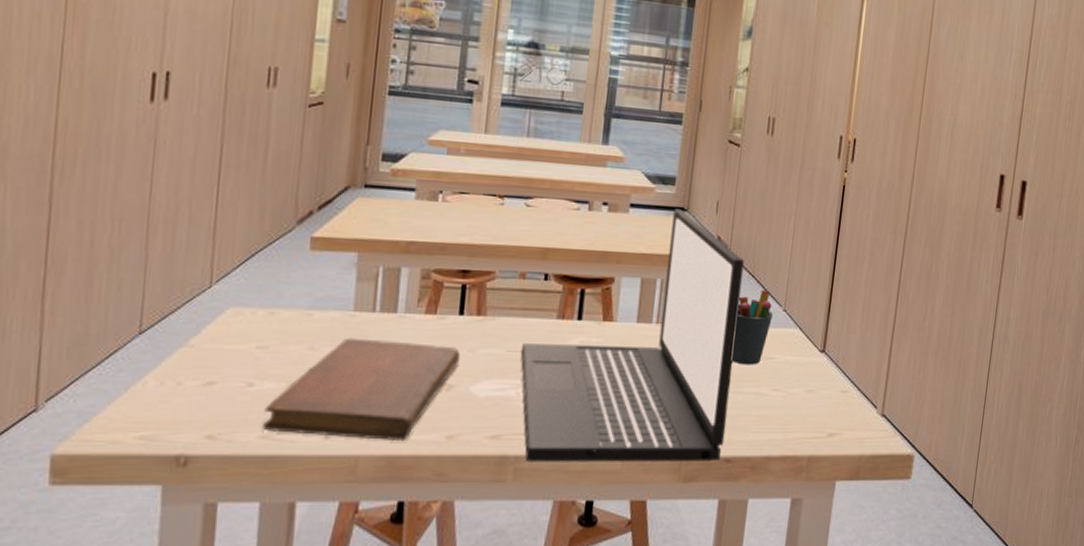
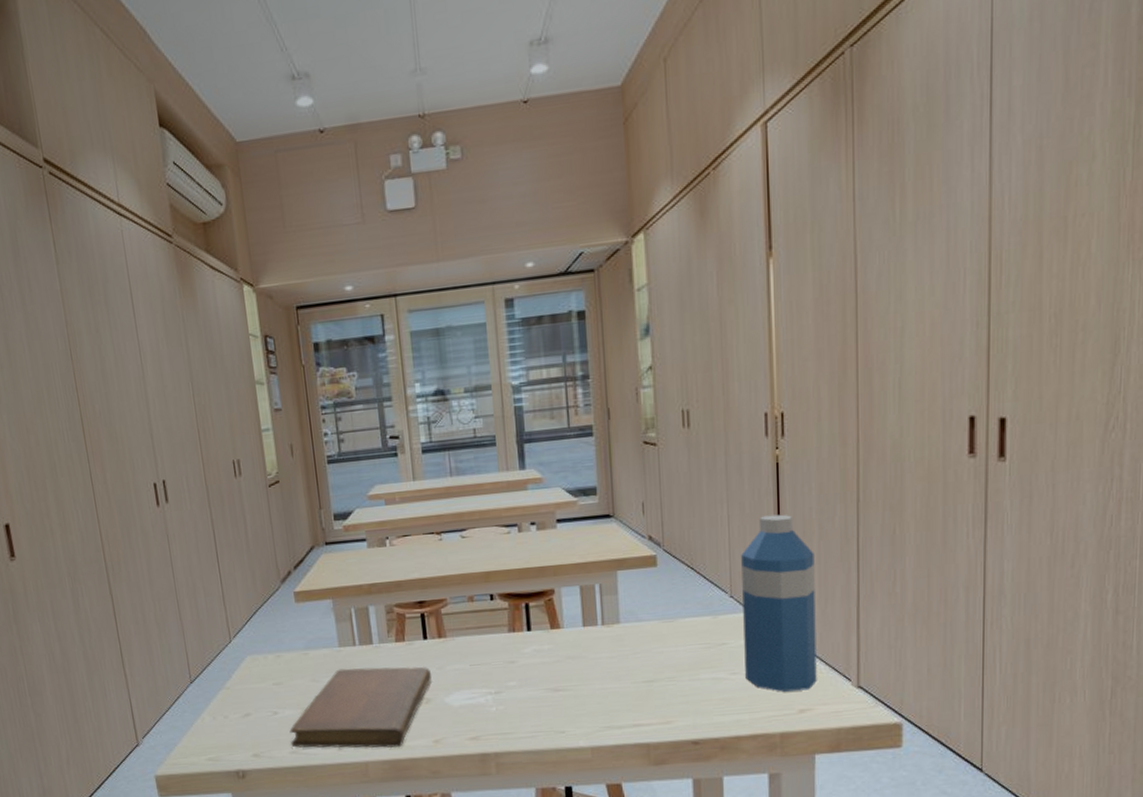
laptop: present [520,208,745,462] -> none [481,516,689,757]
pen holder: present [732,290,773,365] -> none [681,580,719,654]
water bottle: none [785,234,863,414] -> present [741,514,817,692]

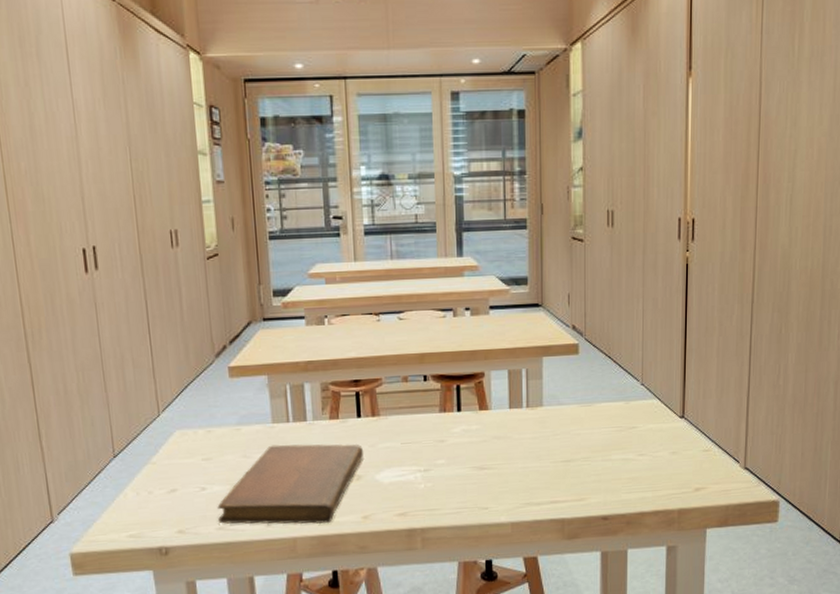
water bottle: present [741,514,817,692] -> none [651,311,714,472]

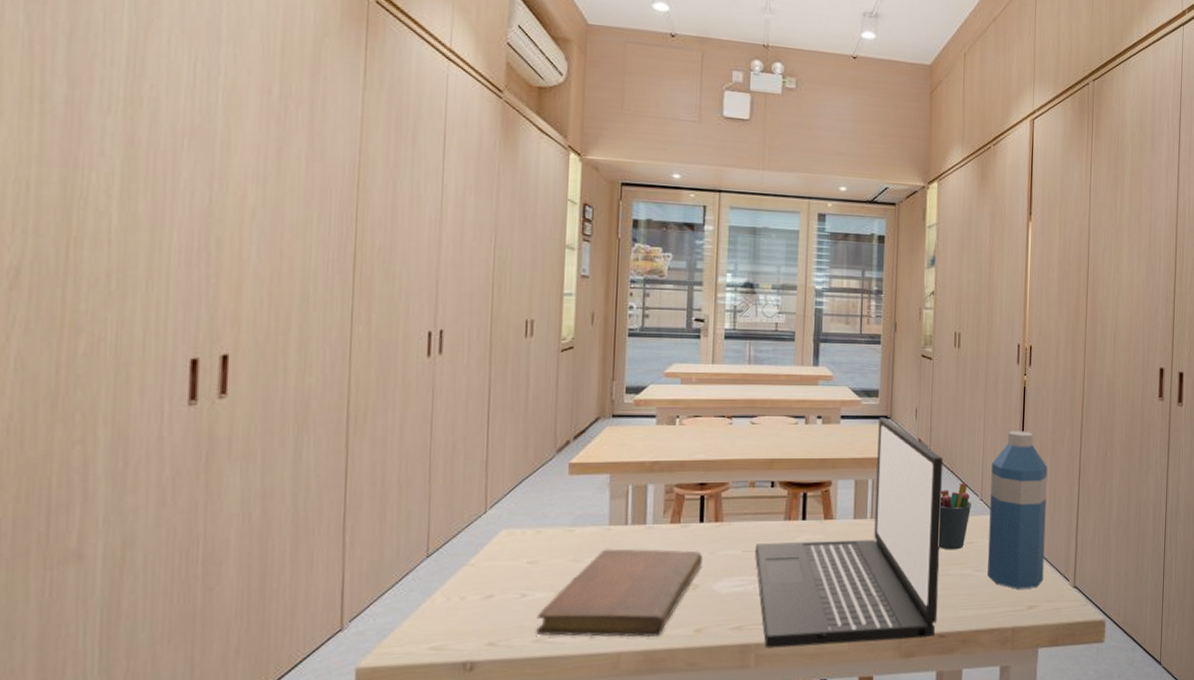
laptop: none [413,305,600,532] -> present [755,417,944,649]
pen holder: none [599,368,631,436] -> present [939,483,971,550]
water bottle: none [651,311,714,472] -> present [987,431,1048,589]

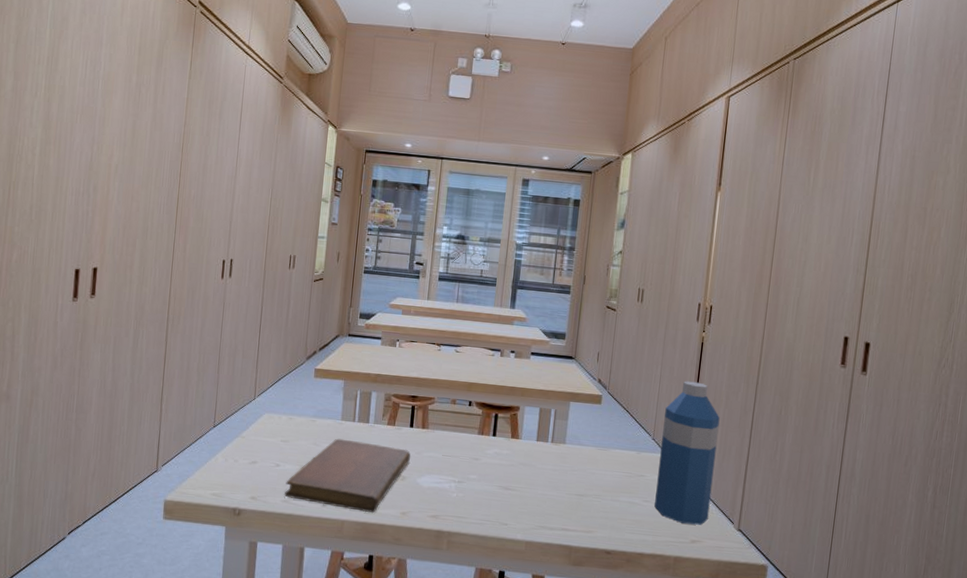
laptop: present [755,417,944,649] -> none [452,357,621,552]
pen holder: present [939,483,971,550] -> none [611,422,644,480]

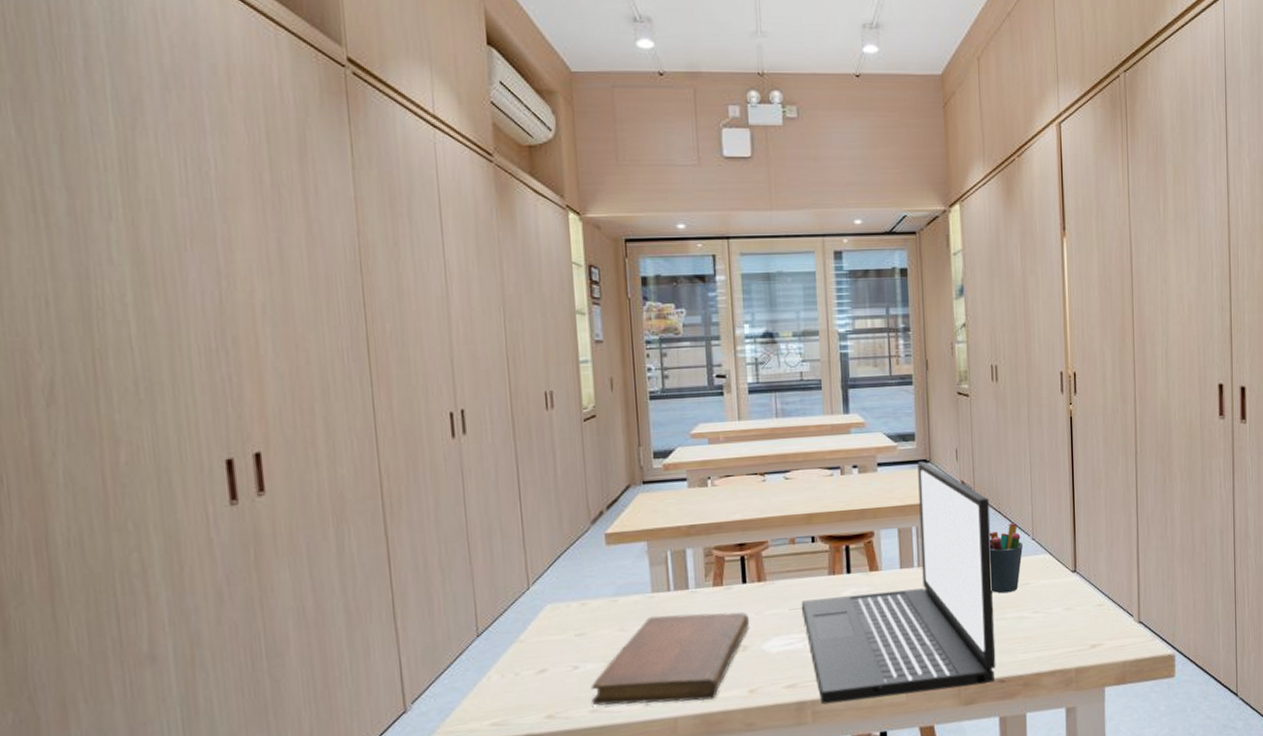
laptop: none [452,357,621,552] -> present [801,461,996,705]
pen holder: none [611,422,644,480] -> present [990,523,1023,594]
water bottle: present [654,381,720,525] -> none [1041,463,1105,629]

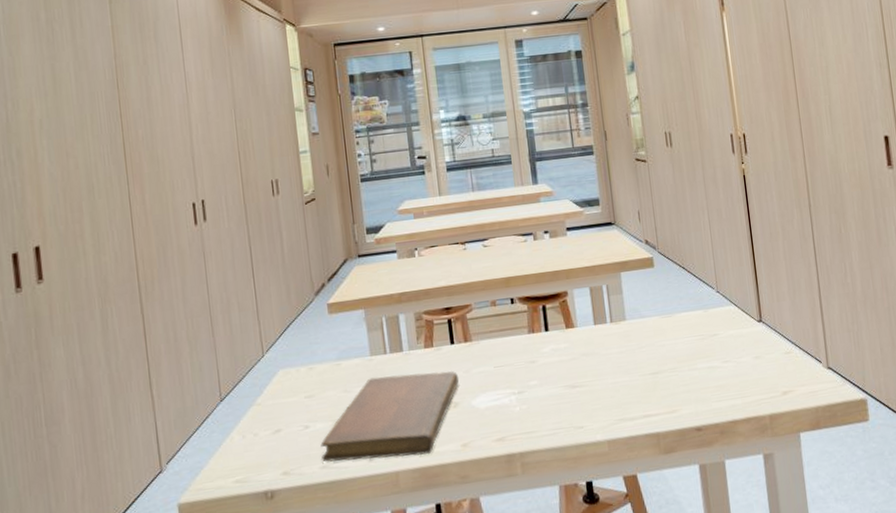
laptop: present [801,461,996,705] -> none [505,224,692,456]
pen holder: present [990,523,1023,594] -> none [676,277,709,345]

